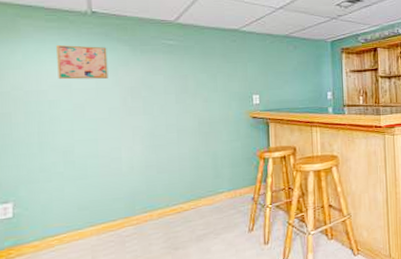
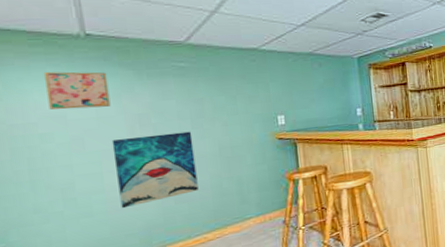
wall art: none [107,105,178,174] -> present [111,131,199,209]

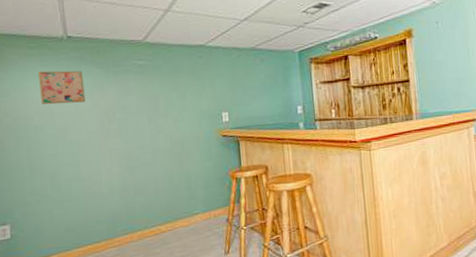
wall art: present [111,131,199,209] -> none [86,126,154,196]

